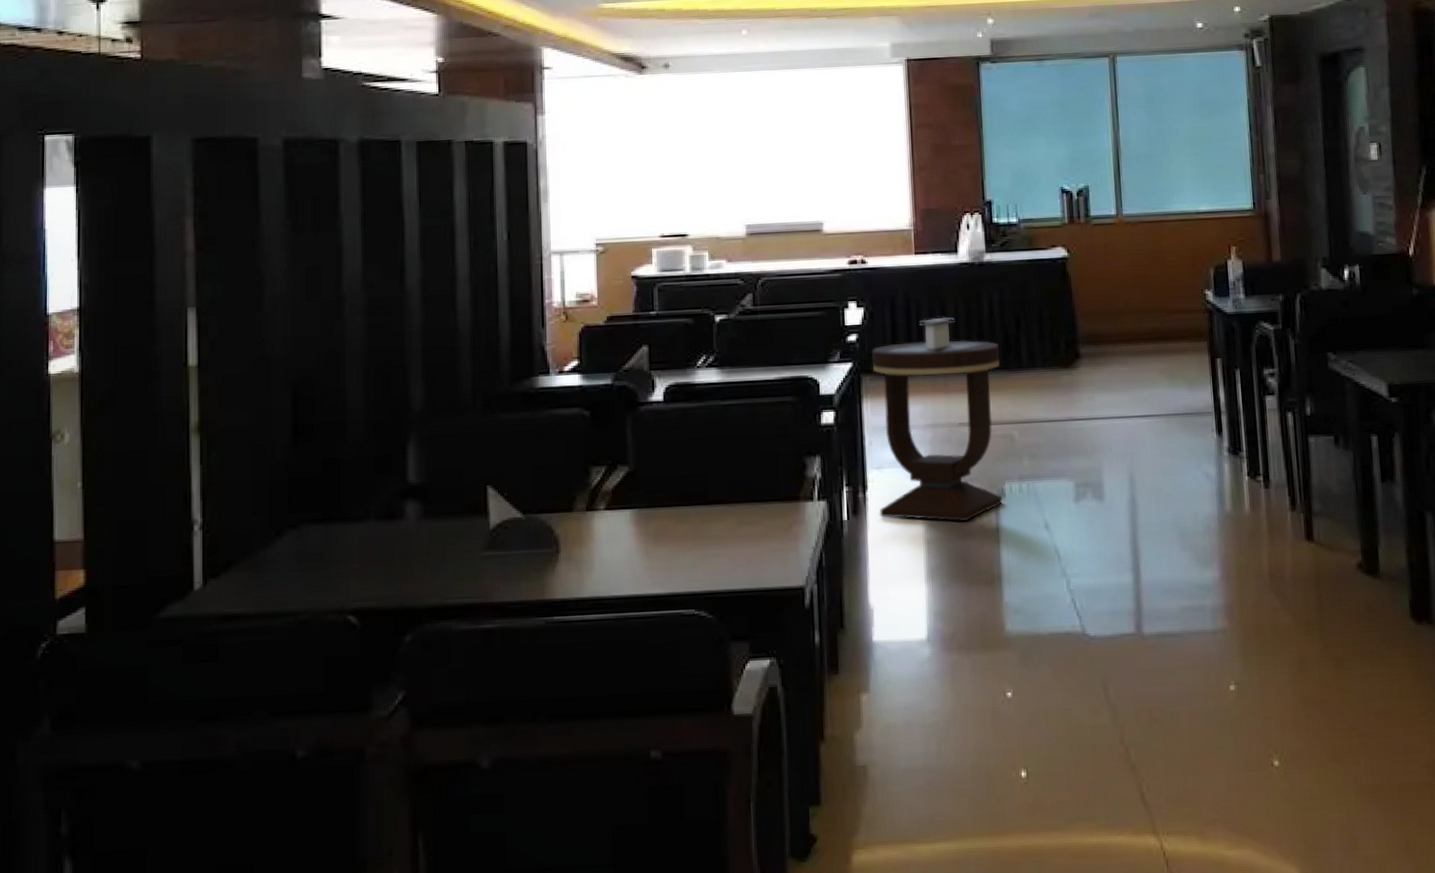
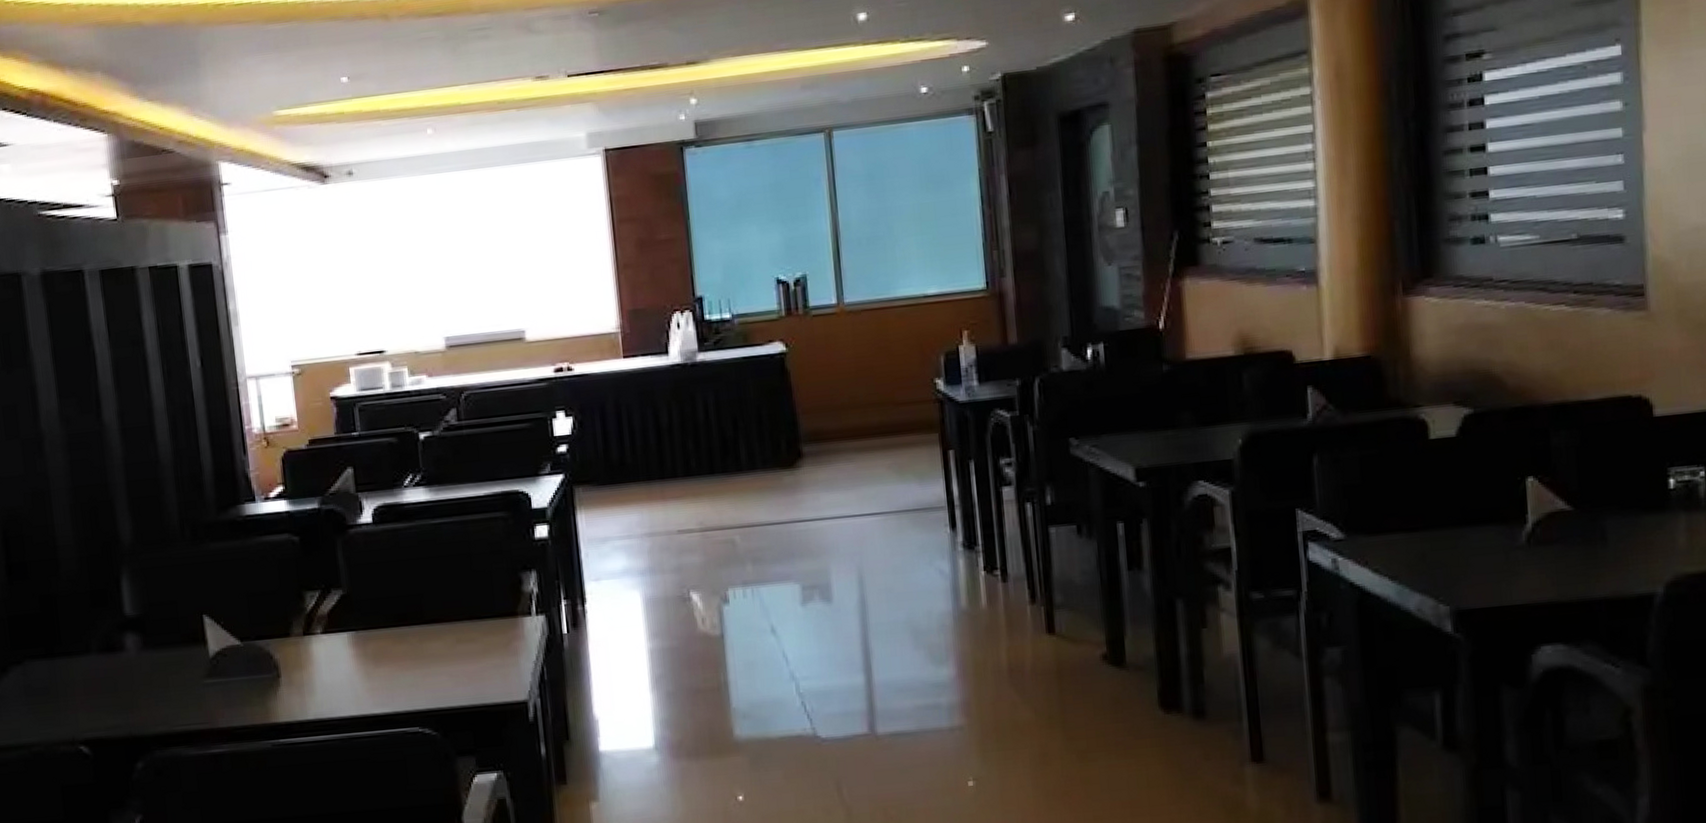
side table: present [871,340,1003,521] -> none [582,444,727,630]
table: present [888,317,986,353] -> none [600,422,703,461]

